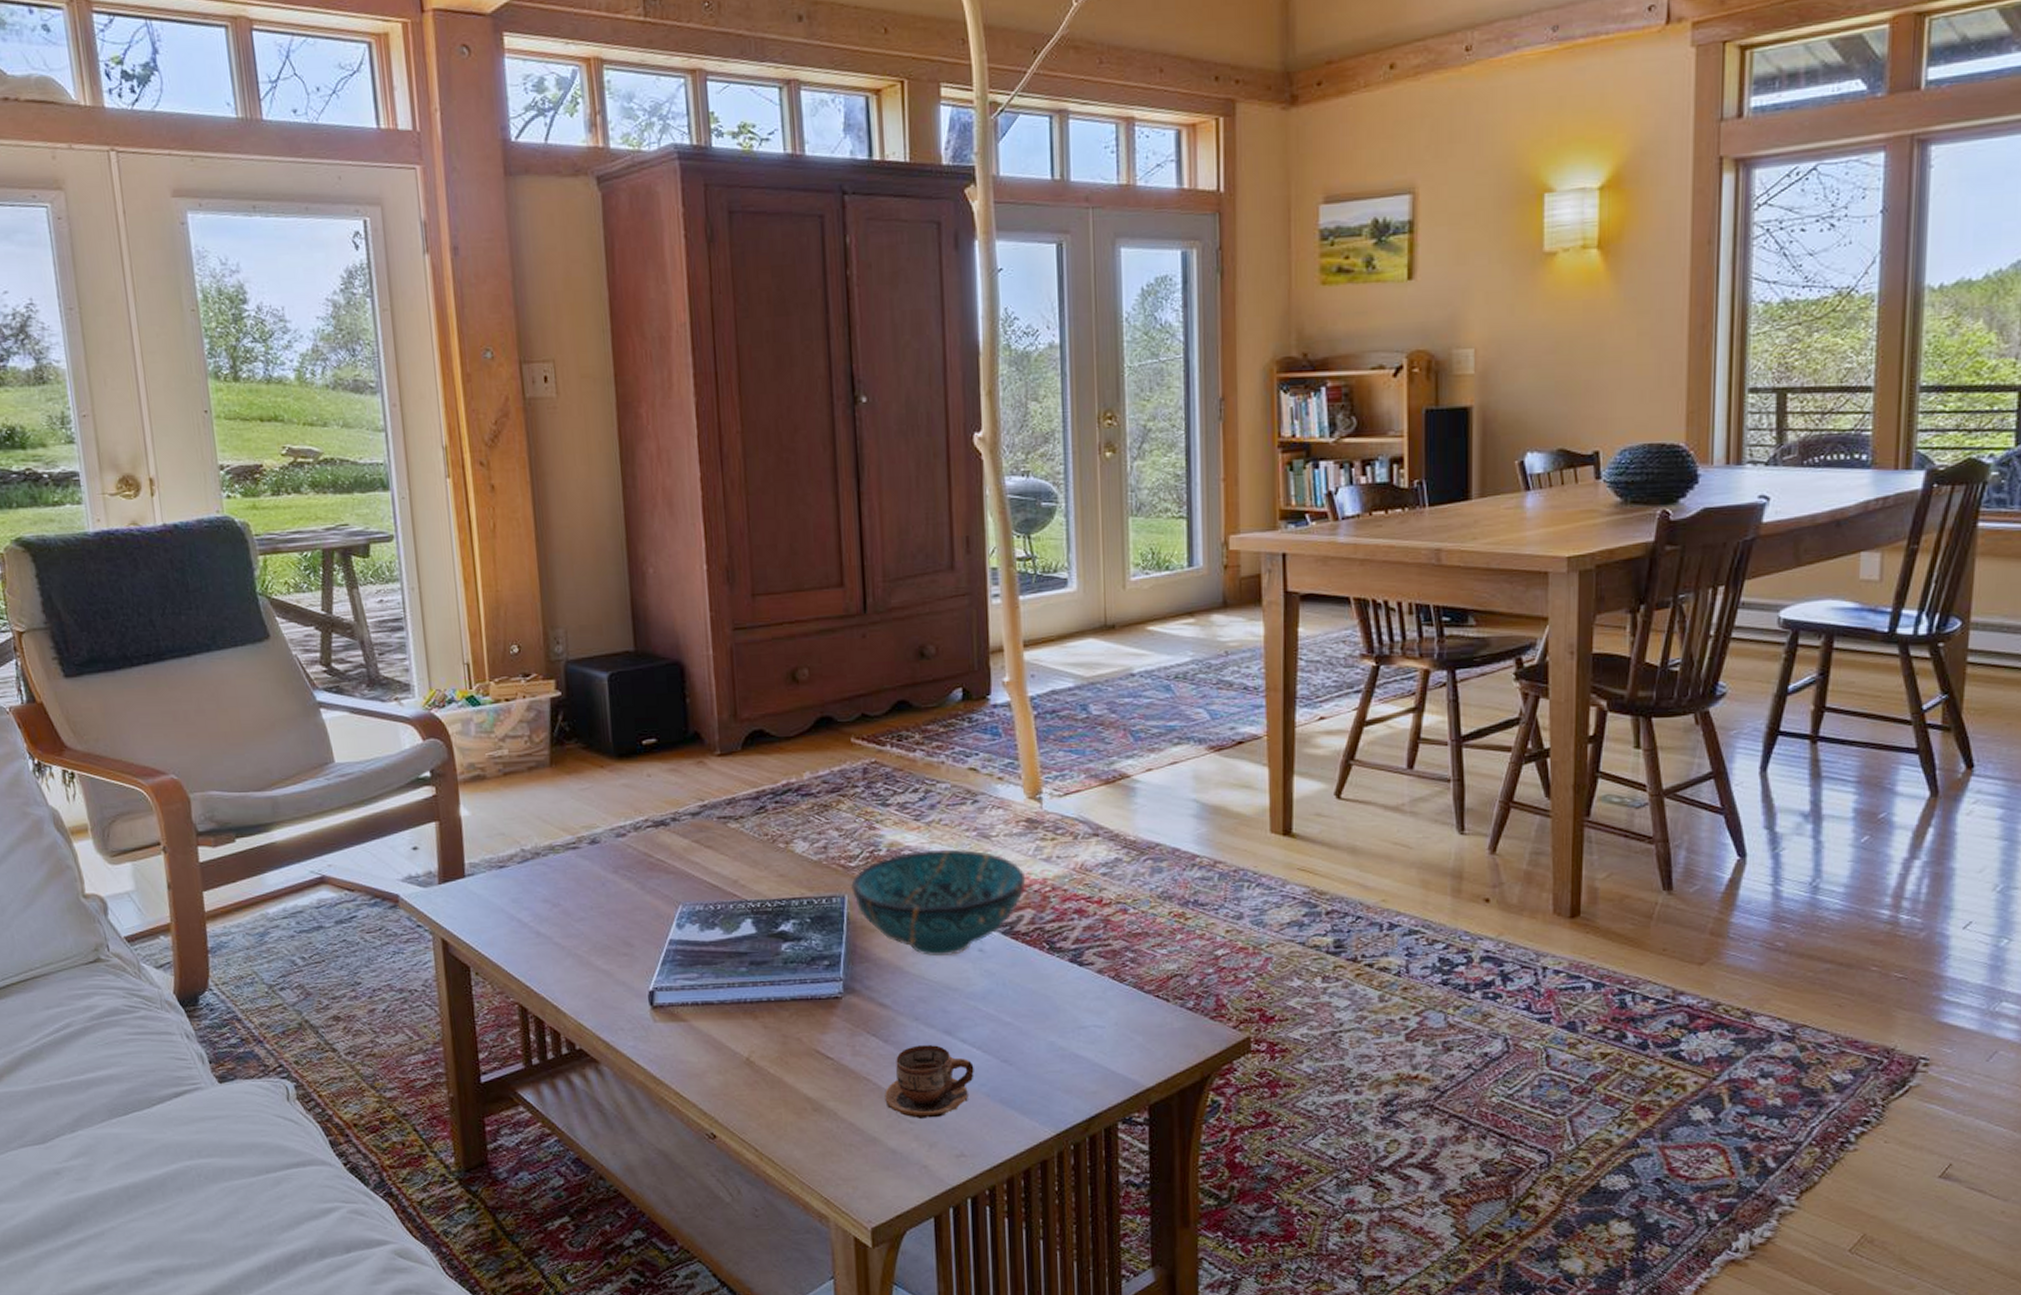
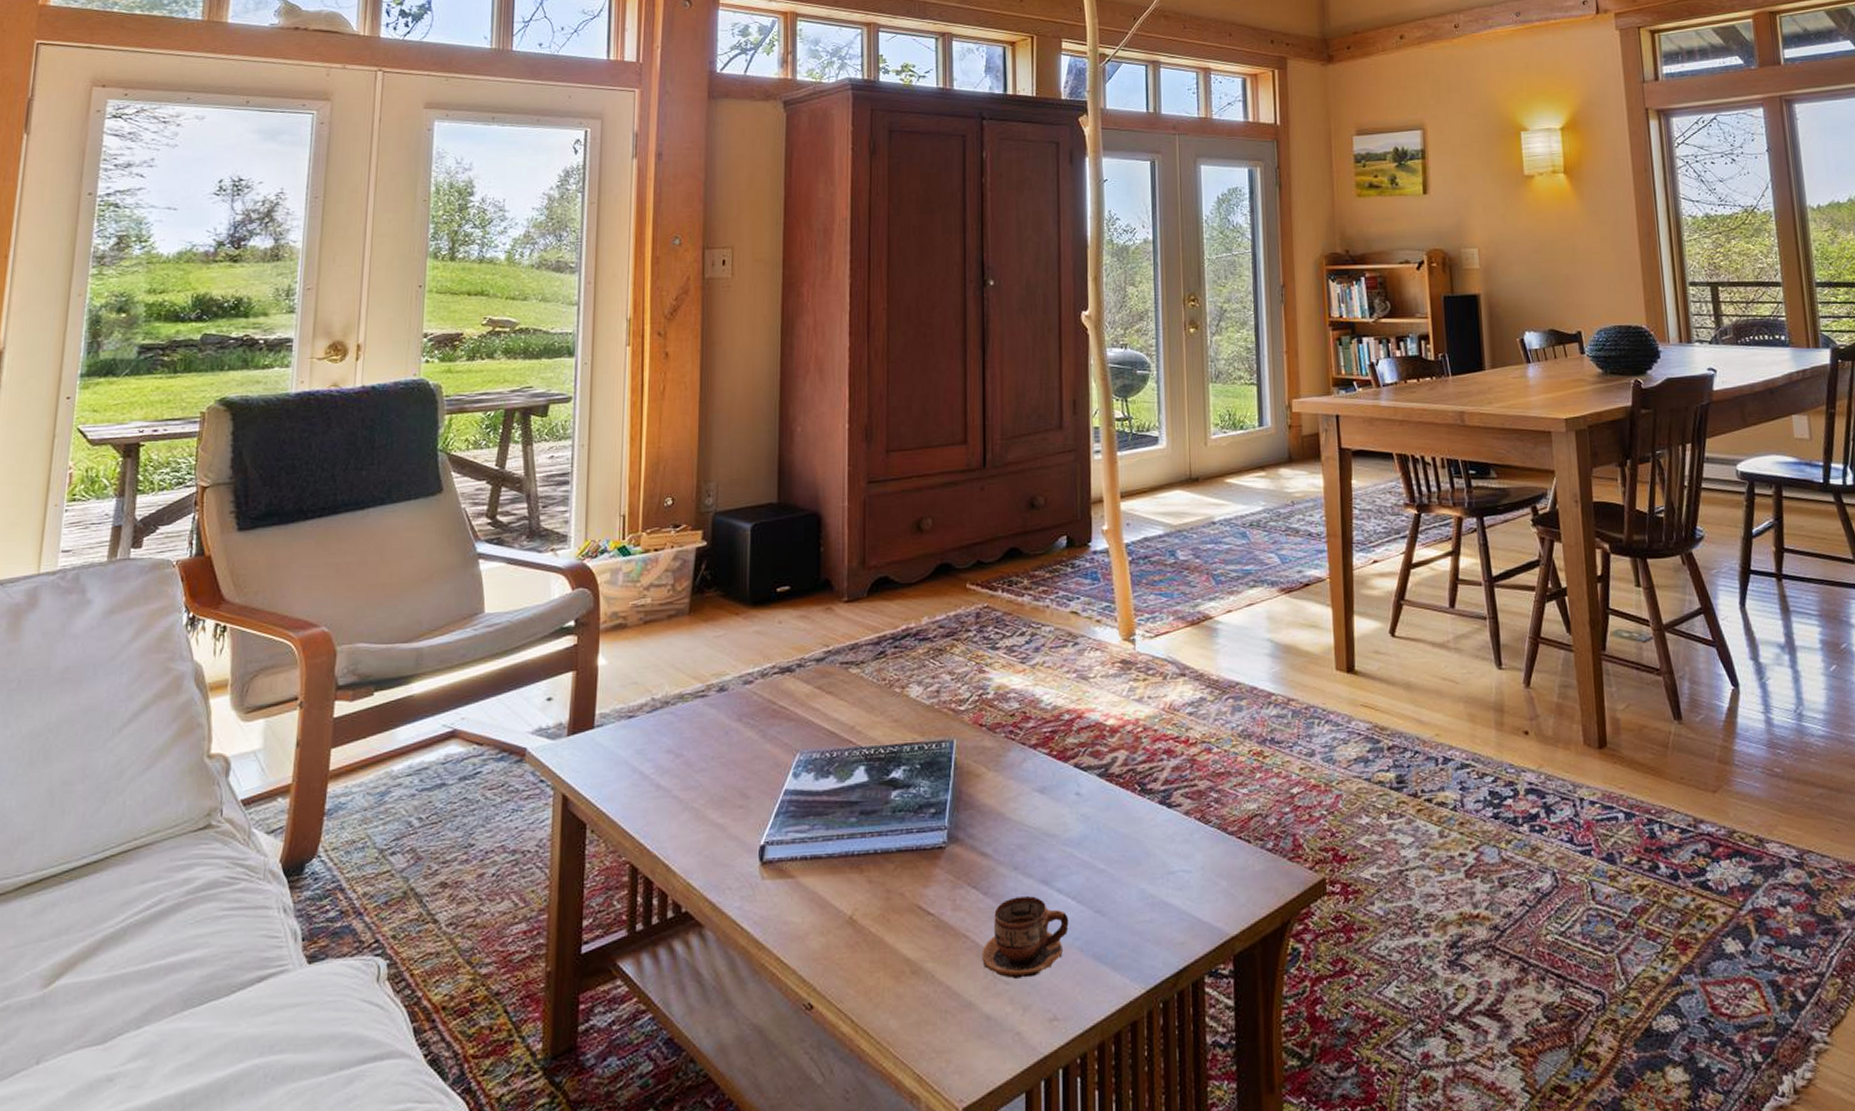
decorative bowl: present [851,849,1026,957] -> none [960,691,1120,802]

